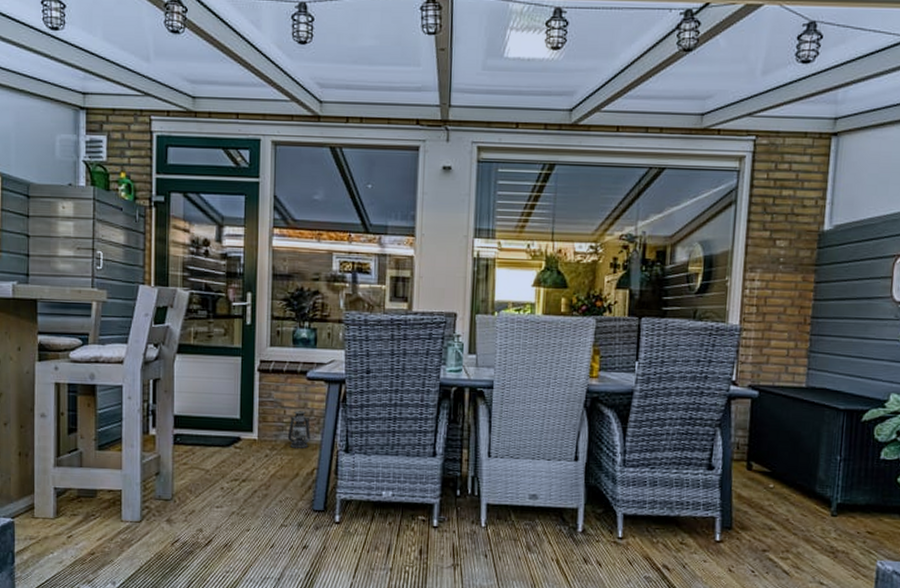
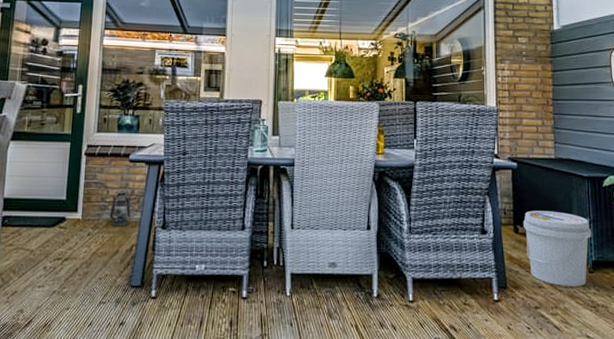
bucket: none [758,446,840,531] -> present [523,210,591,287]

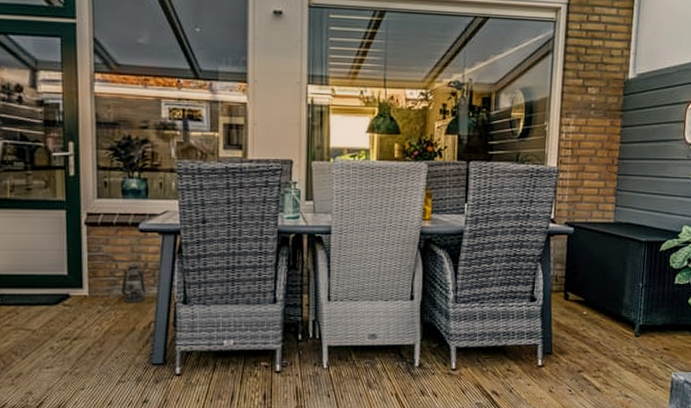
bucket: present [523,210,591,287] -> none [574,277,642,351]

